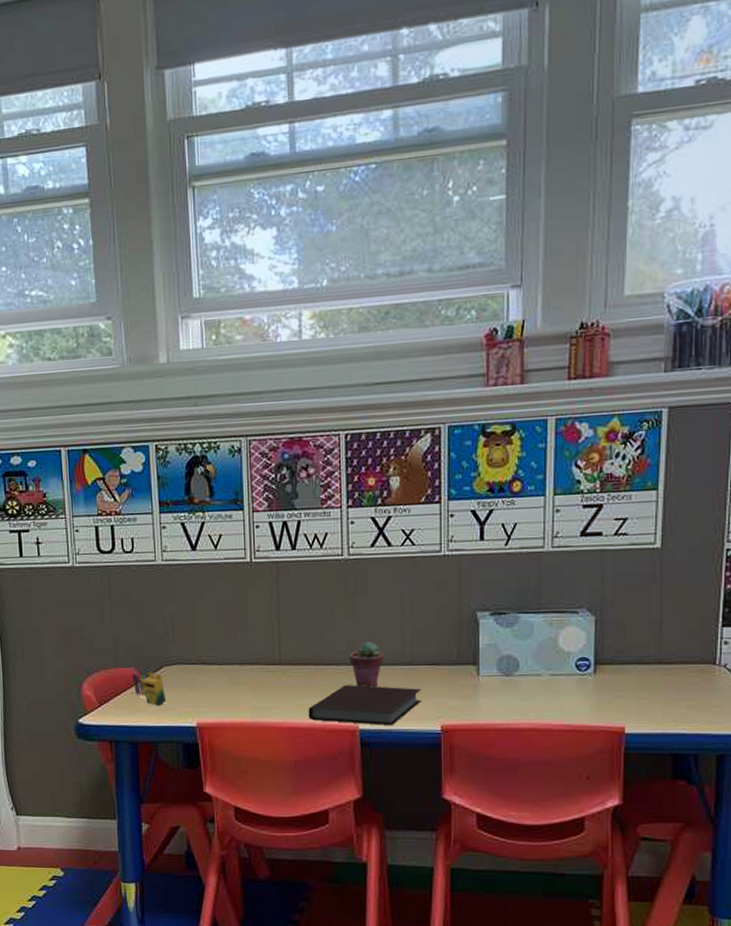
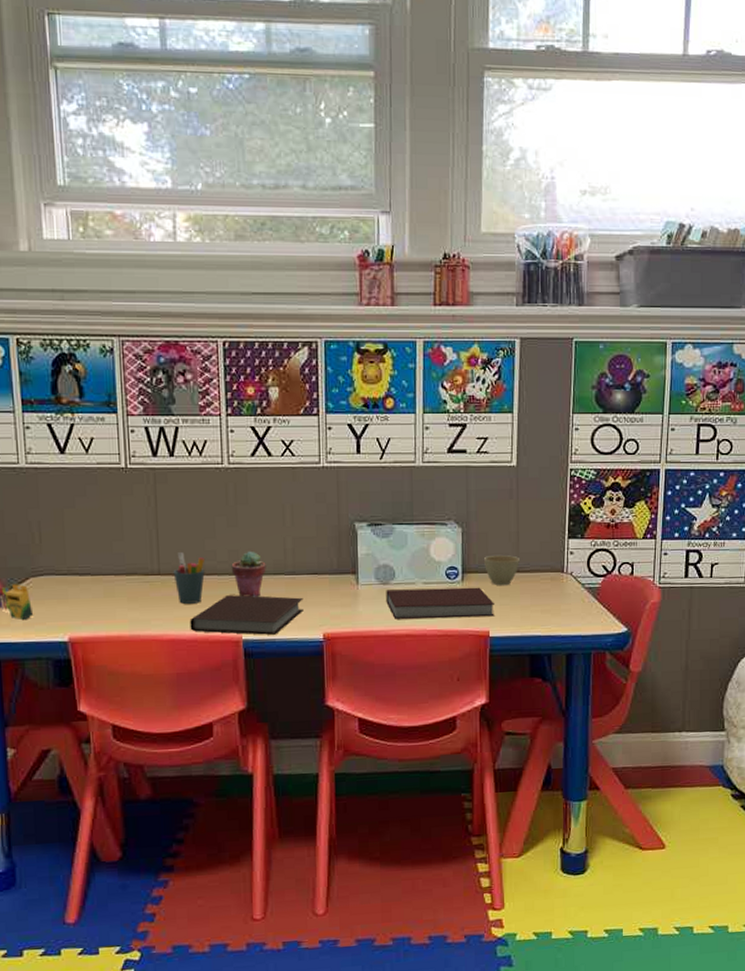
pen holder: none [293,643,324,693] -> present [173,552,205,604]
notebook: none [509,679,631,713] -> present [386,587,494,619]
cup: none [619,645,662,679] -> present [483,555,520,586]

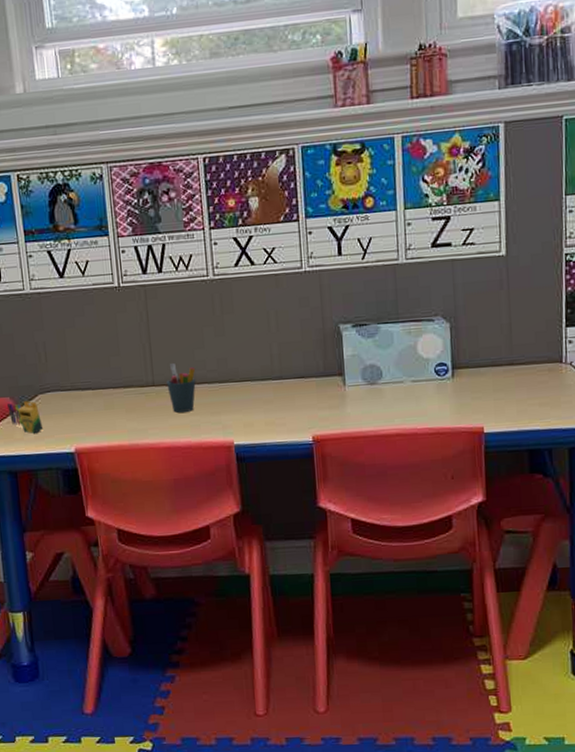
notebook: present [189,595,304,635] -> none [183,401,292,440]
potted succulent: present [231,551,266,597] -> none [220,358,254,404]
notebook: present [386,587,494,619] -> none [374,382,488,419]
cup: present [483,555,520,586] -> none [474,348,513,380]

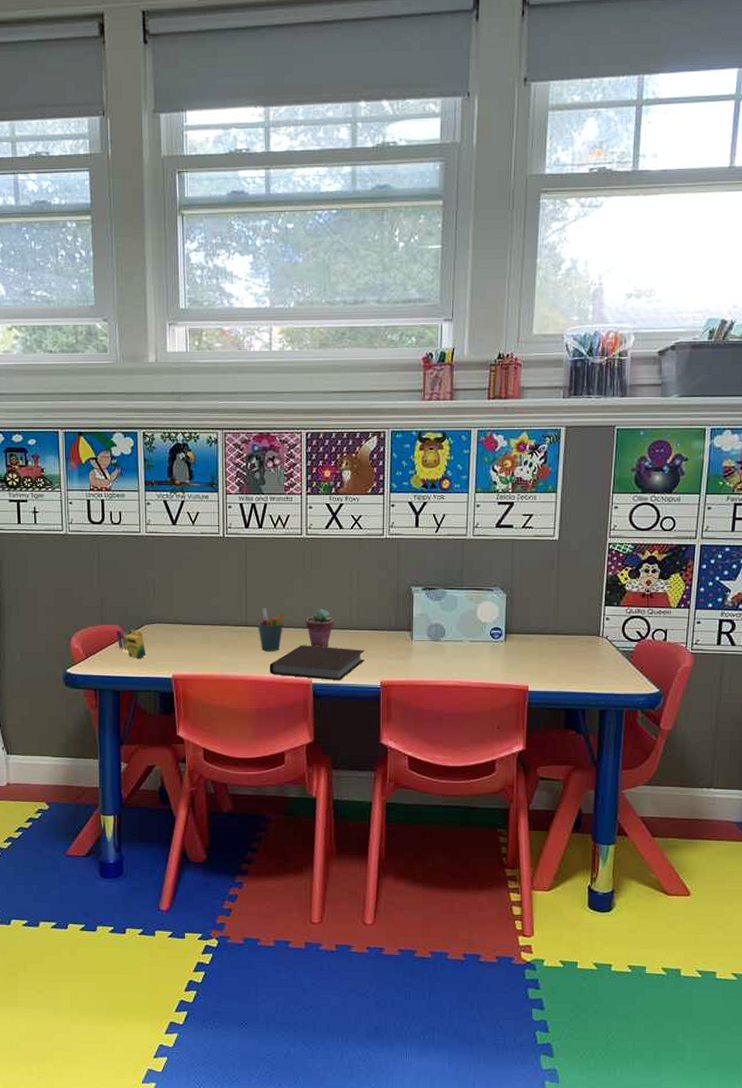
notebook: none [183,401,292,440] -> present [269,645,365,680]
potted succulent: none [220,358,254,404] -> present [305,608,334,648]

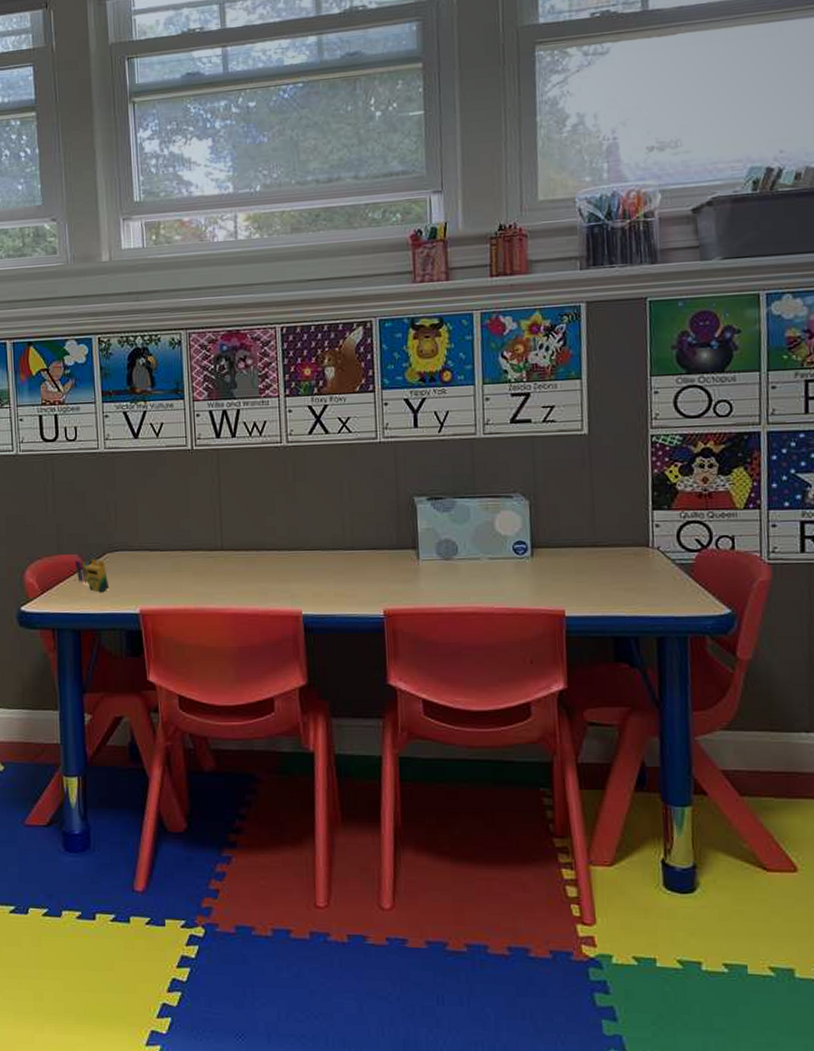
pen holder: present [258,608,284,651] -> none [235,528,266,578]
notebook: present [269,645,365,680] -> none [251,570,363,611]
potted succulent: present [305,608,334,648] -> none [290,526,325,573]

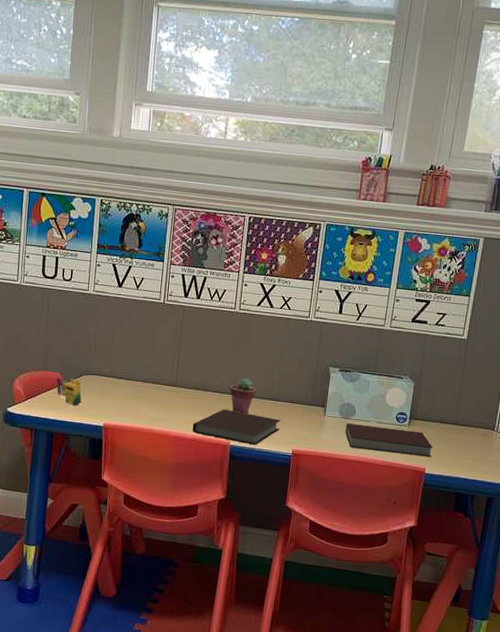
notebook: none [251,570,363,611] -> present [192,409,281,445]
potted succulent: none [290,526,325,573] -> present [229,377,257,414]
notebook: none [448,563,570,596] -> present [345,423,433,458]

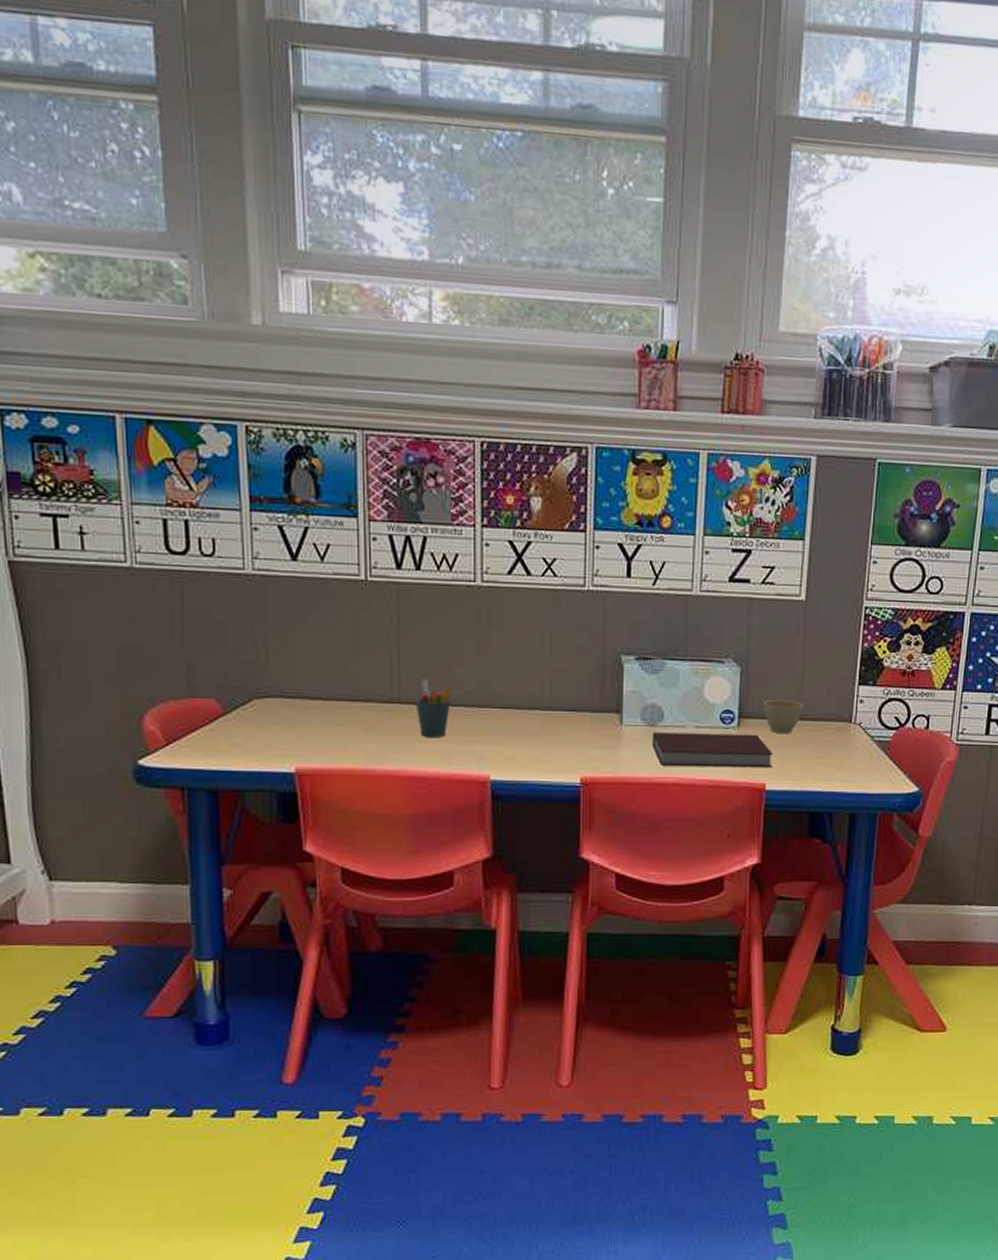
crayon: present [56,378,82,405] -> none [212,706,257,746]
pen holder: none [186,372,212,412] -> present [415,679,452,737]
notebook: present [192,409,281,445] -> none [432,730,560,776]
potted succulent: present [229,377,257,414] -> none [481,681,520,733]
cup: none [428,408,459,434] -> present [763,700,803,734]

